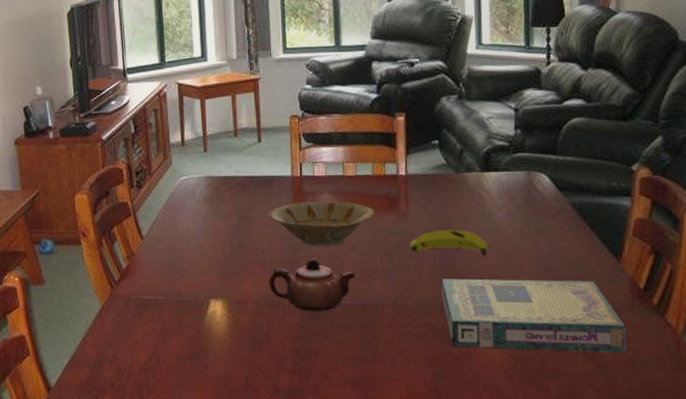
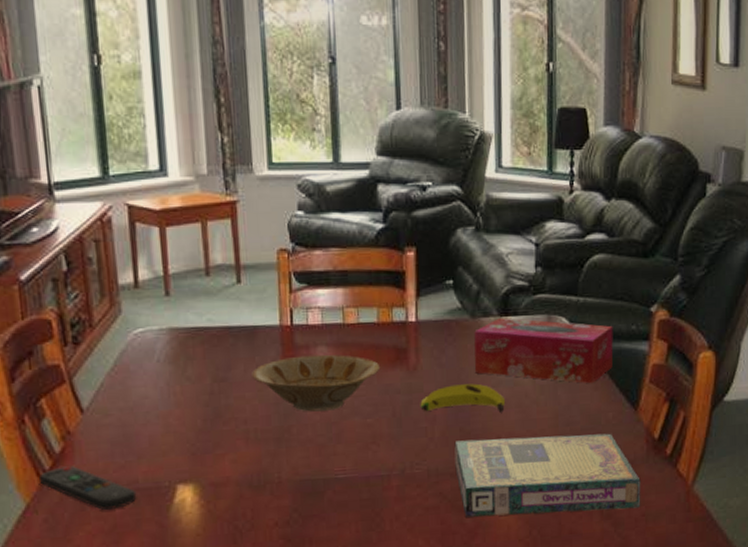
remote control: none [111,279,180,315] -> present [39,466,137,510]
teapot: present [269,258,356,311] -> none [252,425,358,490]
tissue box: none [458,173,594,235] -> present [474,318,614,384]

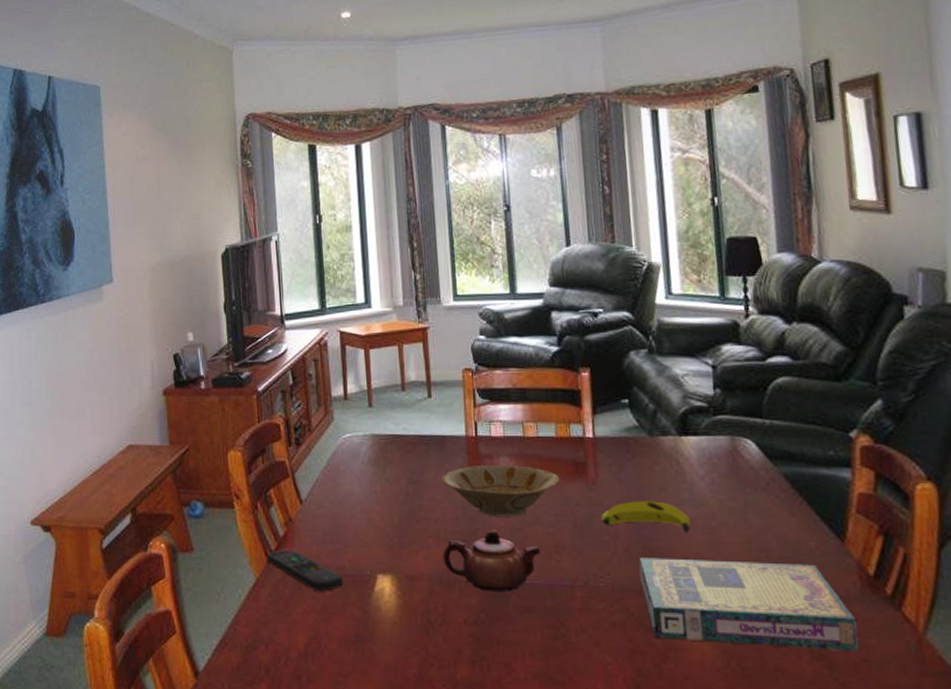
teapot: none [252,425,358,490] -> present [443,529,541,592]
tissue box: present [474,318,614,384] -> none [653,438,810,510]

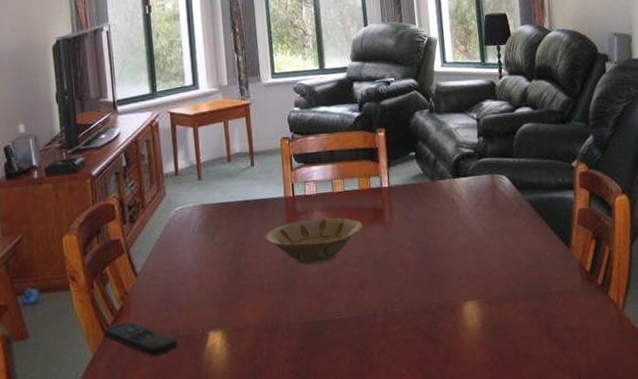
teapot: present [443,529,541,592] -> none [267,276,349,331]
banana: present [601,501,690,534] -> none [396,234,463,260]
video game box: present [638,557,860,652] -> none [425,268,582,347]

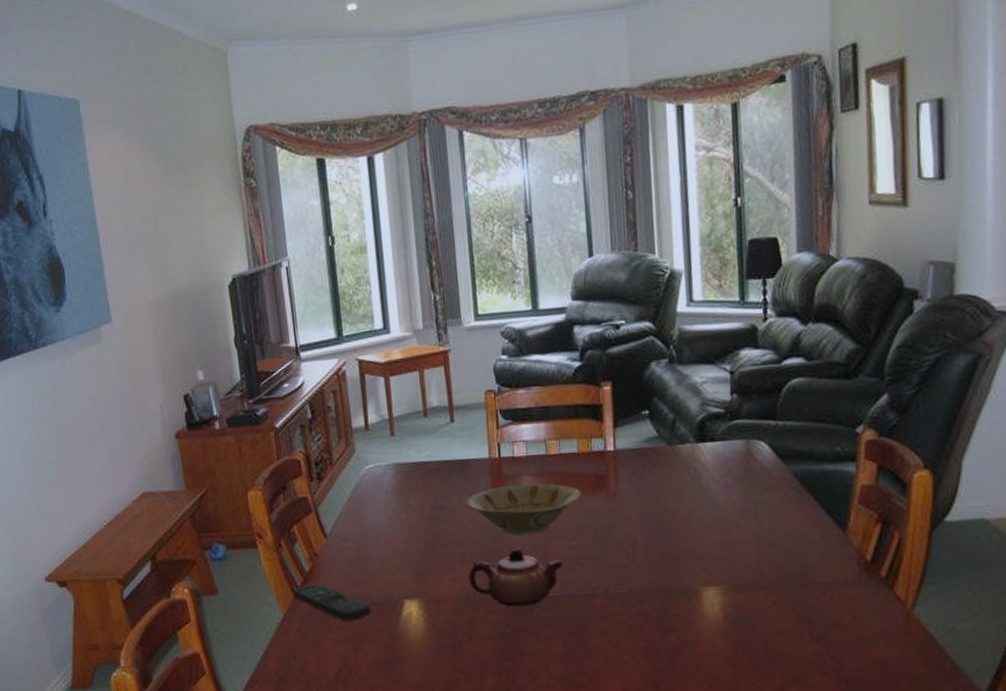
teapot: none [267,276,349,331] -> present [468,547,563,607]

